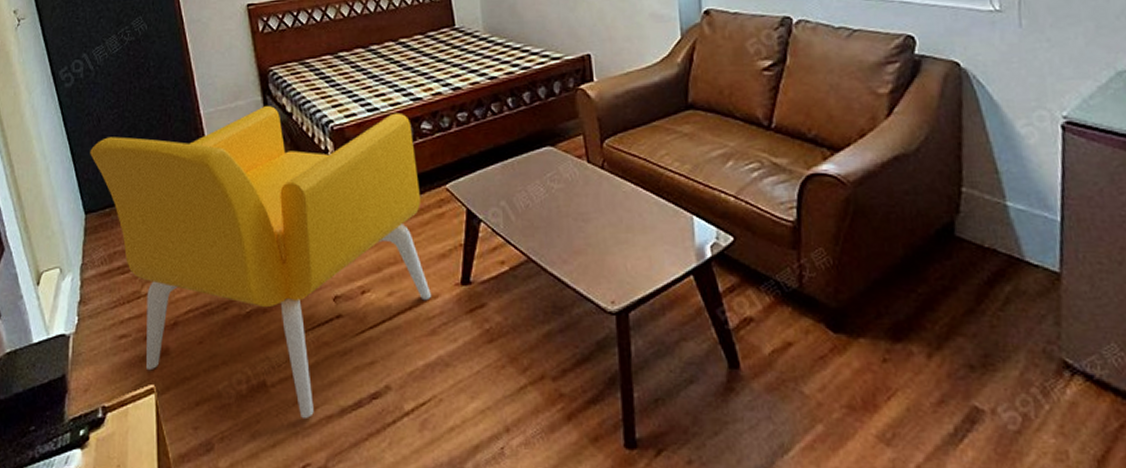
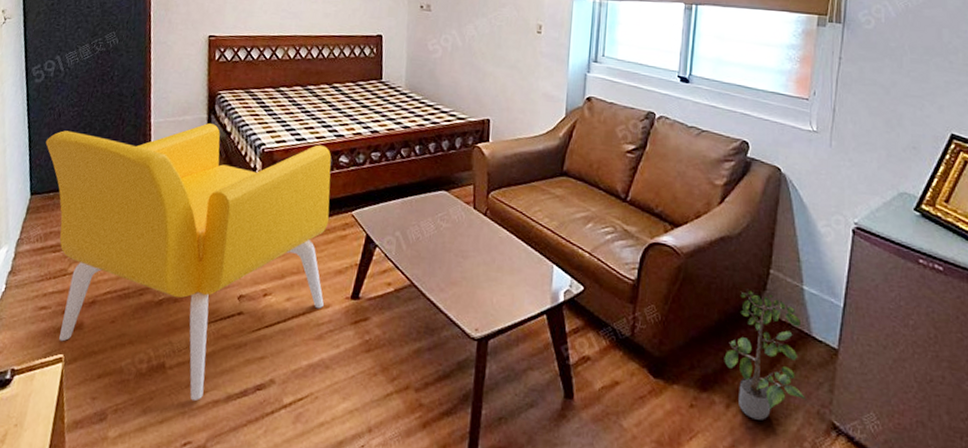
potted plant: none [917,214,1028,368] -> present [724,288,807,420]

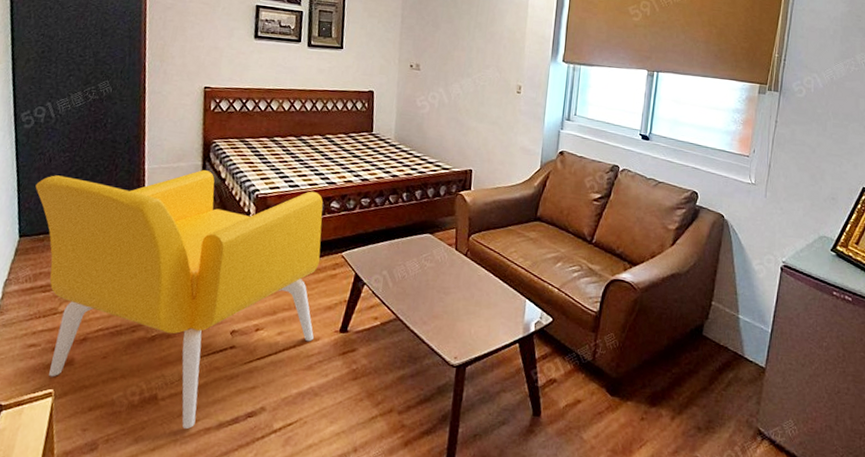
potted plant: present [724,288,807,420] -> none [671,318,738,429]

